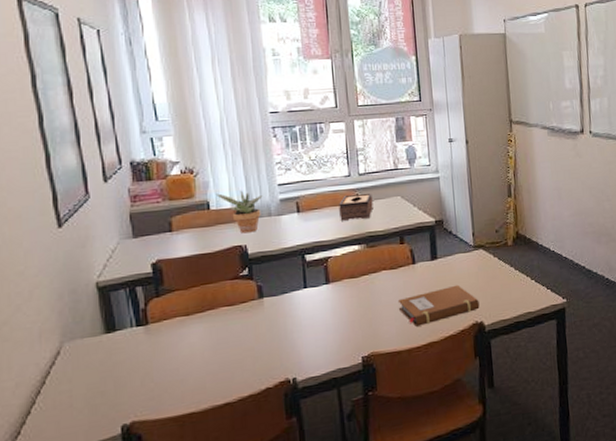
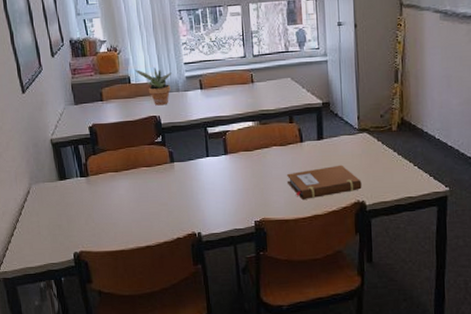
tissue box: present [339,192,373,221] -> none [236,73,266,99]

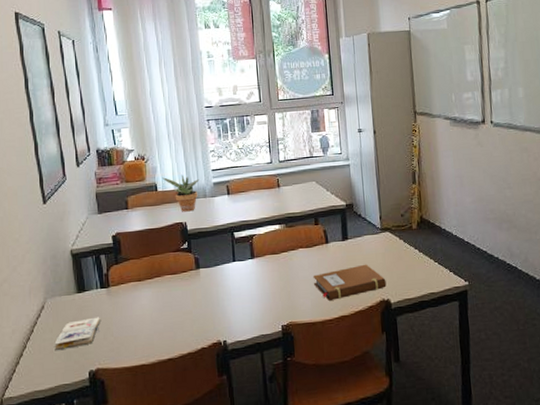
paperback book: none [41,204,83,233] -> present [54,317,101,351]

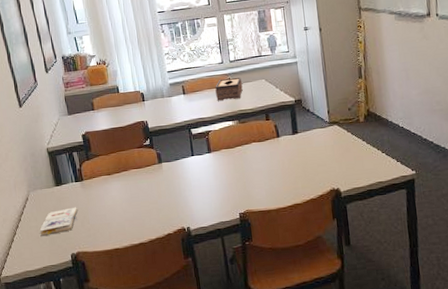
potted plant: present [161,174,200,212] -> none [122,77,157,112]
tissue box: none [262,178,292,203] -> present [215,77,243,101]
notebook: present [314,264,387,301] -> none [267,156,336,190]

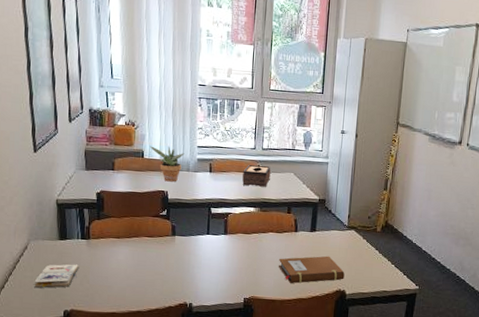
potted plant: none [122,77,157,112] -> present [149,146,185,182]
notebook: none [267,156,336,190] -> present [279,256,345,284]

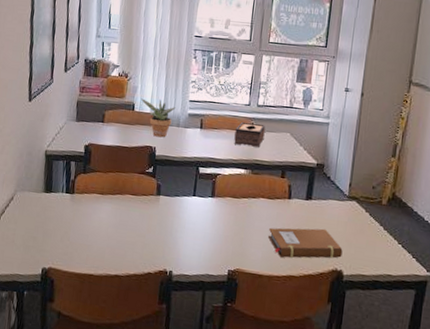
paperback book: present [34,264,80,289] -> none [16,218,62,243]

